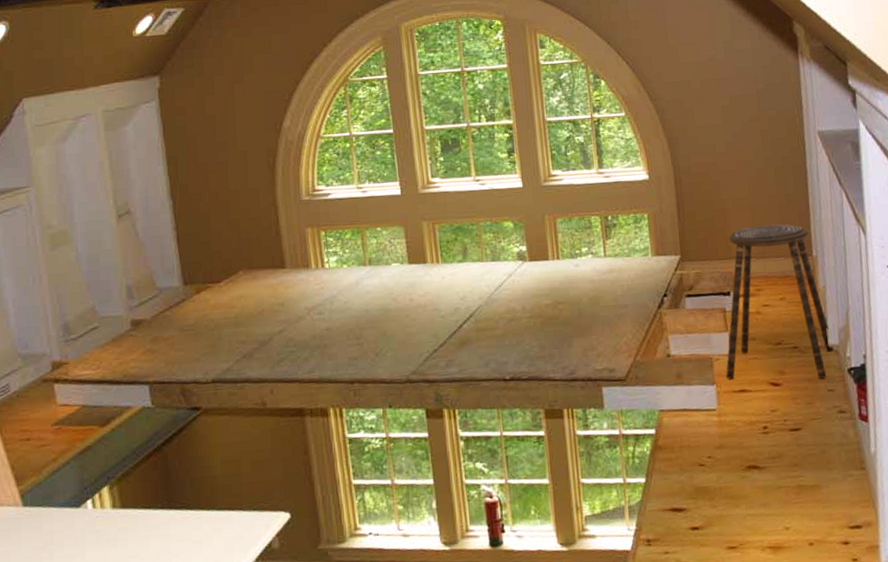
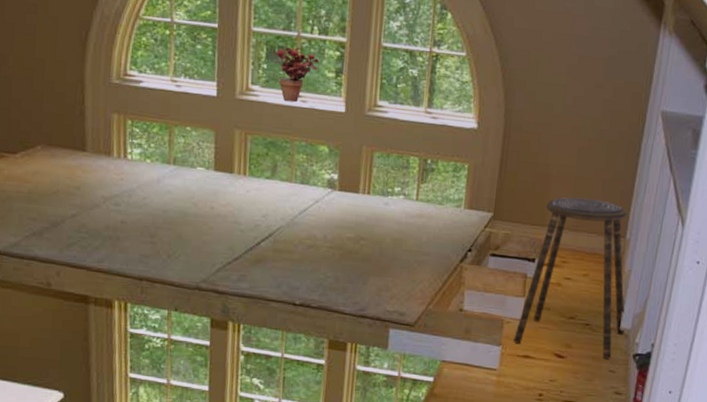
potted plant: none [446,136,491,188] -> present [272,47,320,103]

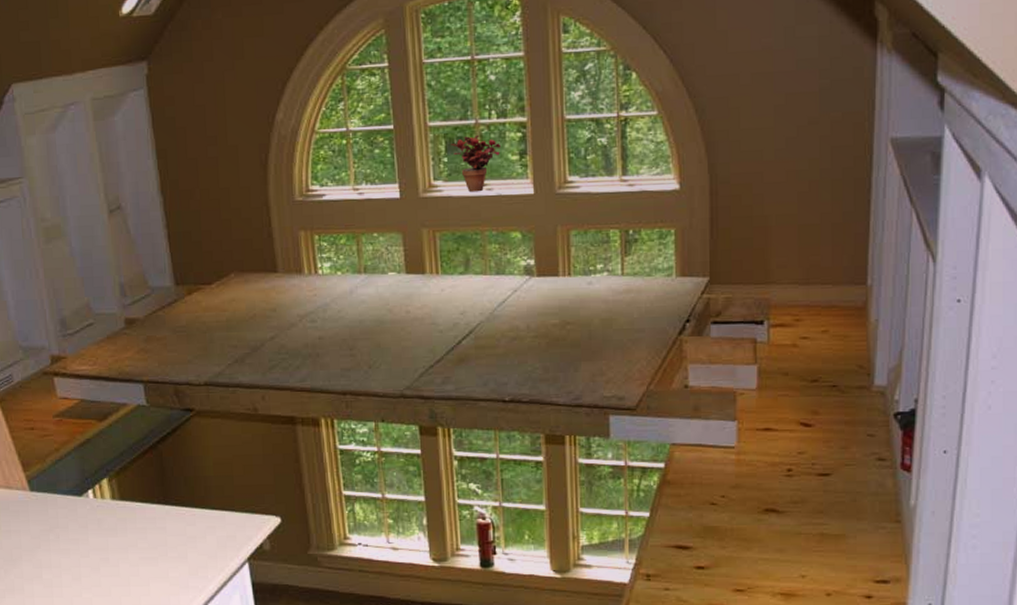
stool: present [514,197,628,359] -> none [750,246,881,422]

